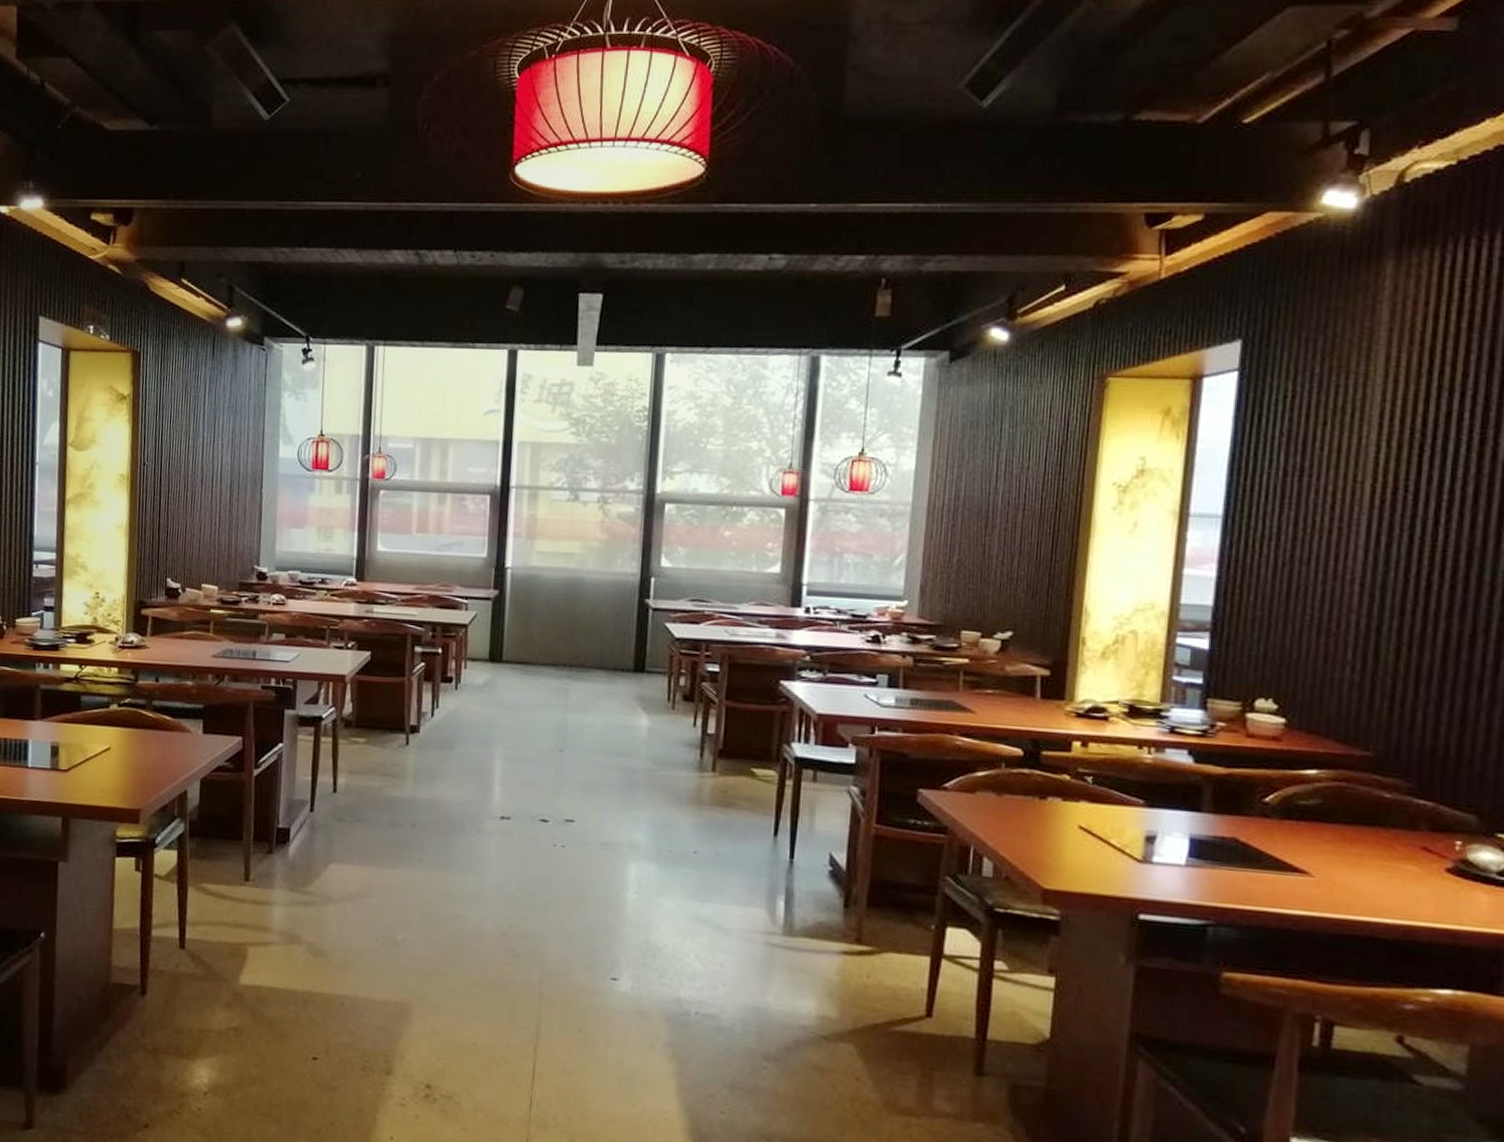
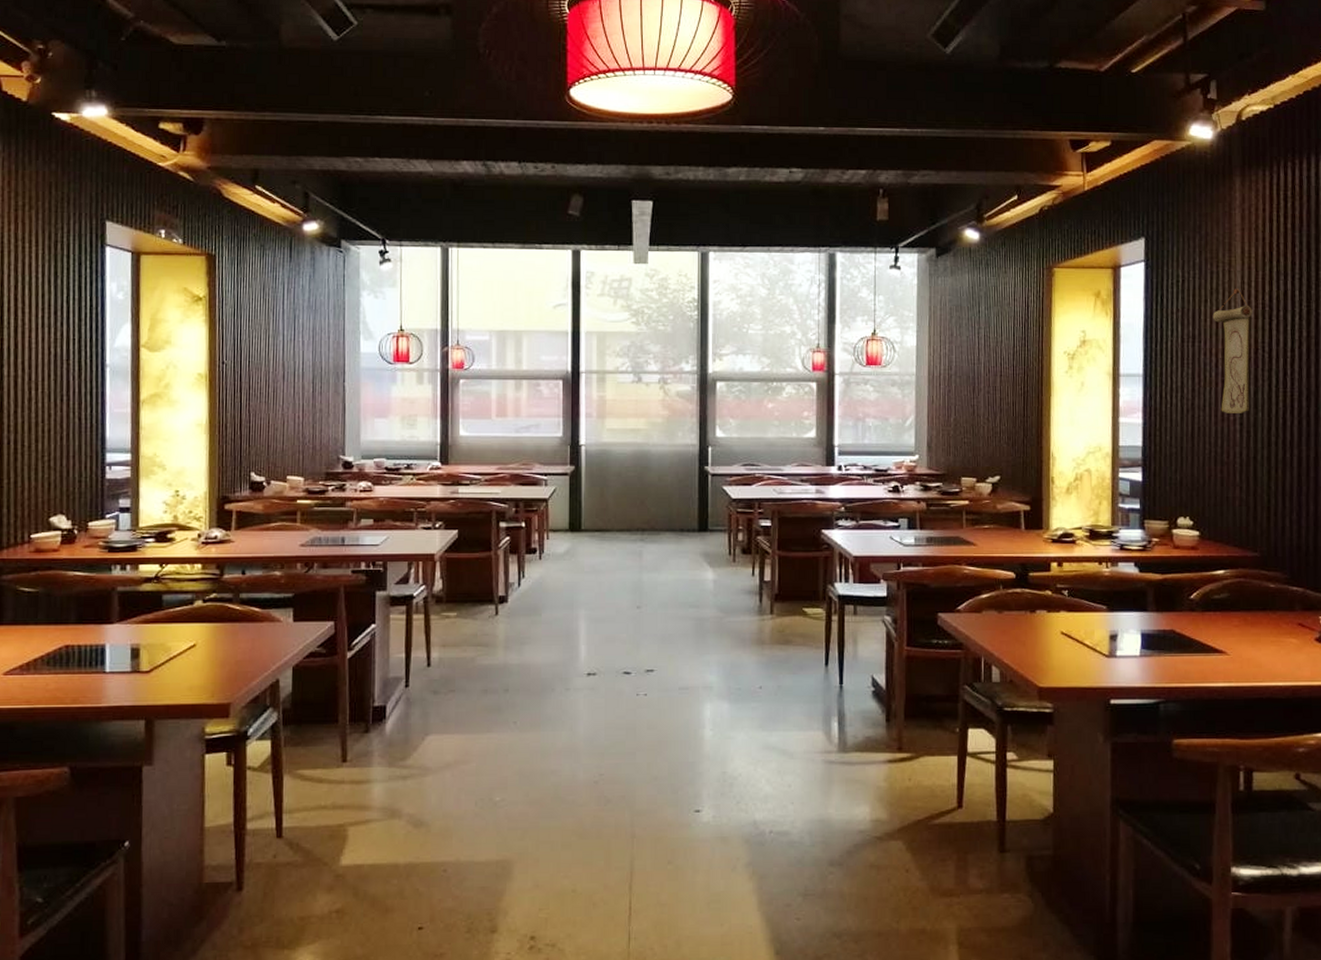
wall scroll: none [1333,408,1395,571] -> present [1212,289,1253,413]

